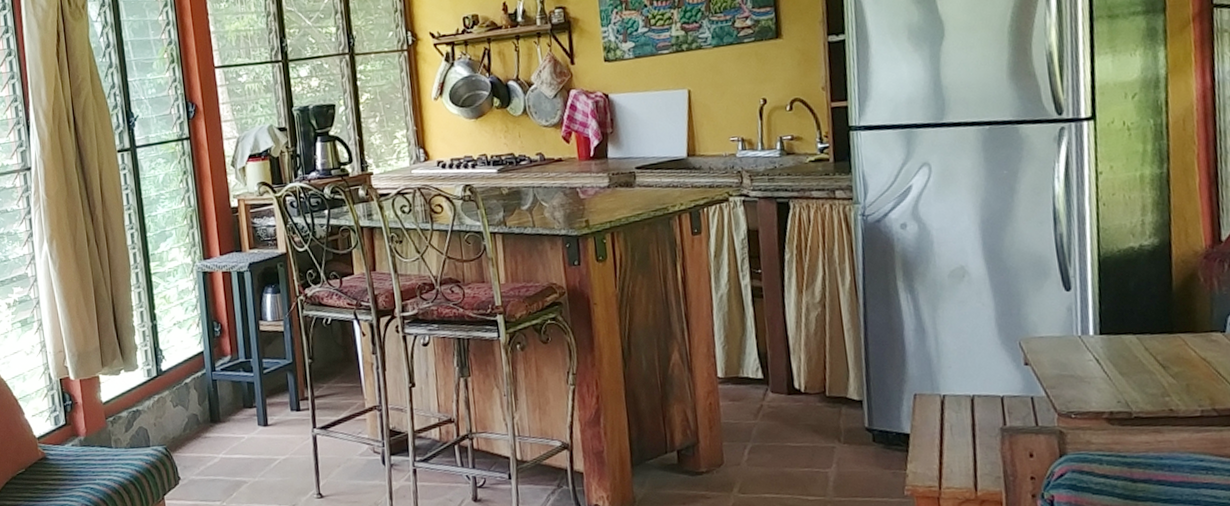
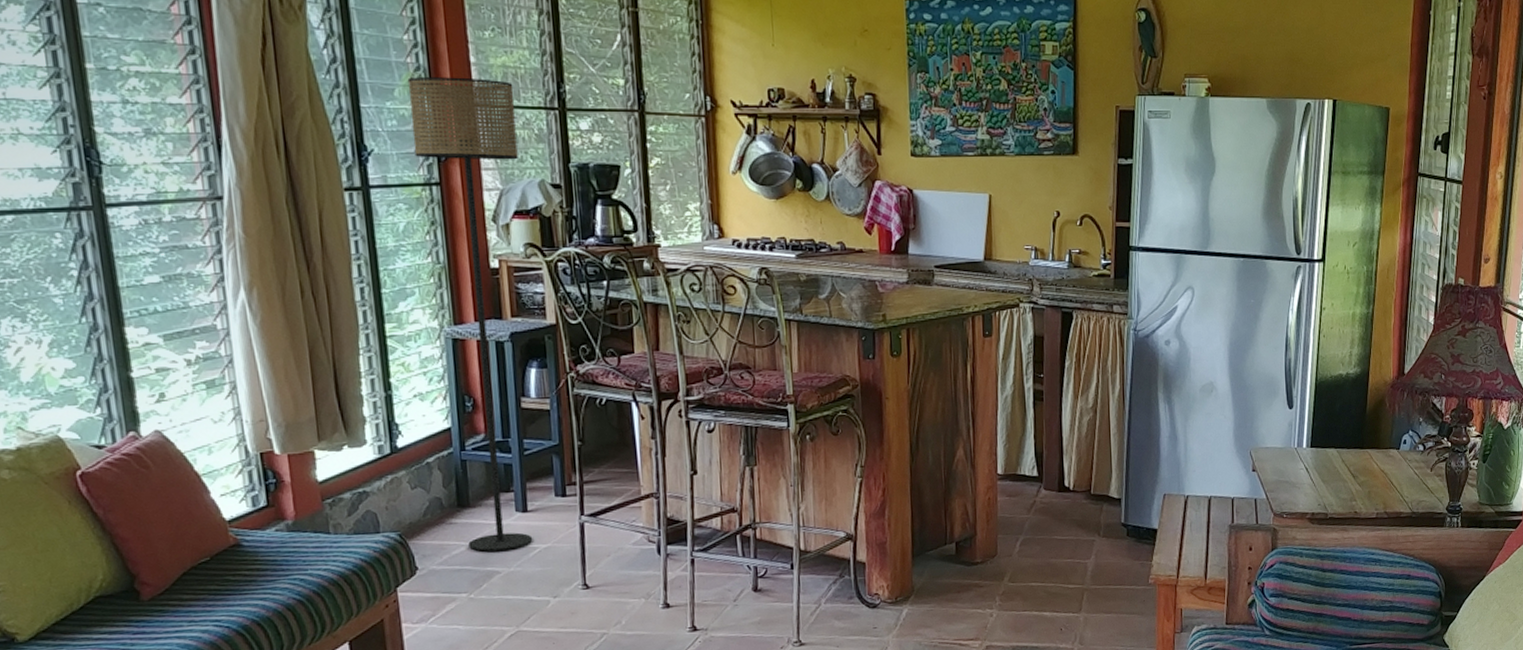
floor lamp: none [162,43,273,463] -> present [407,77,533,552]

